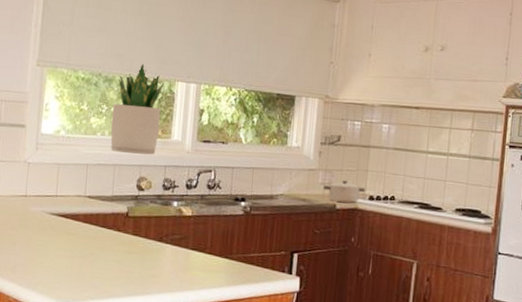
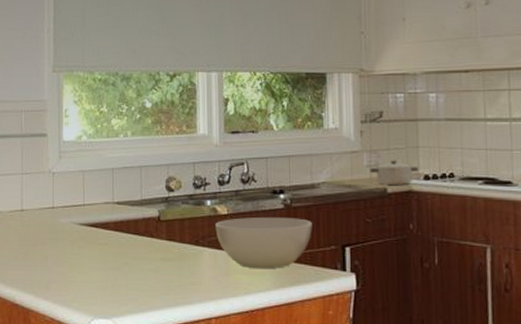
planter: present [110,64,165,155] -> none [133,58,184,152]
bowl: none [179,220,267,268] -> present [215,216,312,268]

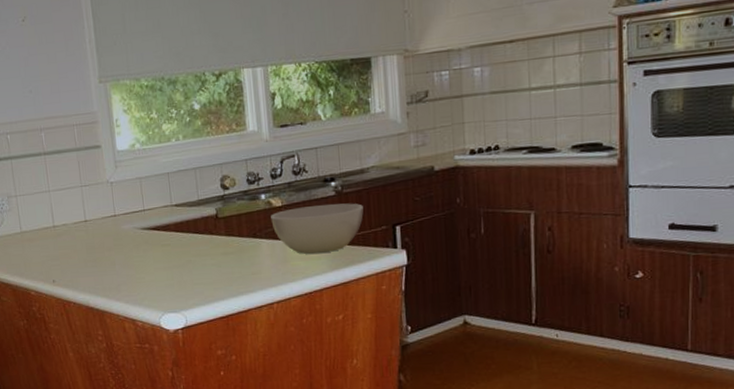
cooking pot: present [370,160,419,186] -> none [417,138,465,164]

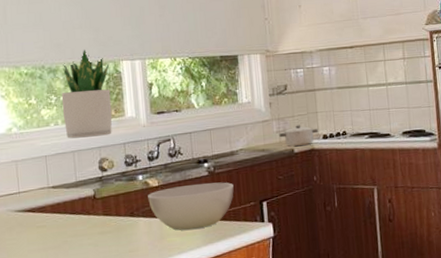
planter: none [181,58,234,155] -> present [61,50,113,139]
cooking pot: none [417,138,465,164] -> present [279,125,319,147]

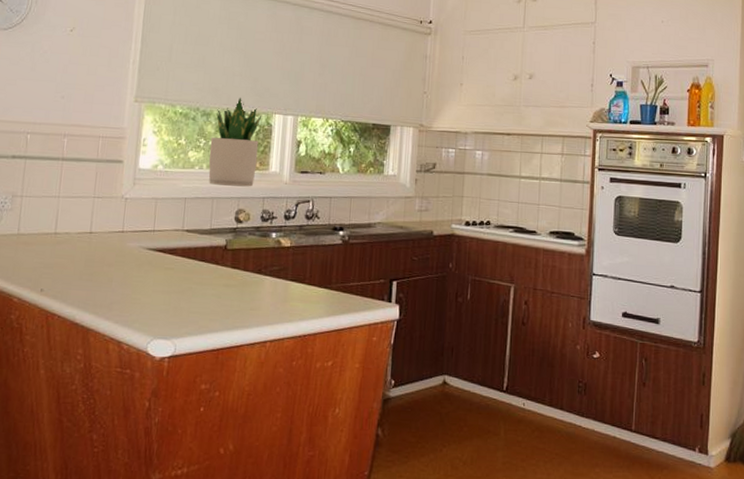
bowl: present [148,182,234,231] -> none [277,250,366,298]
cooking pot: present [279,125,319,147] -> none [420,206,462,230]

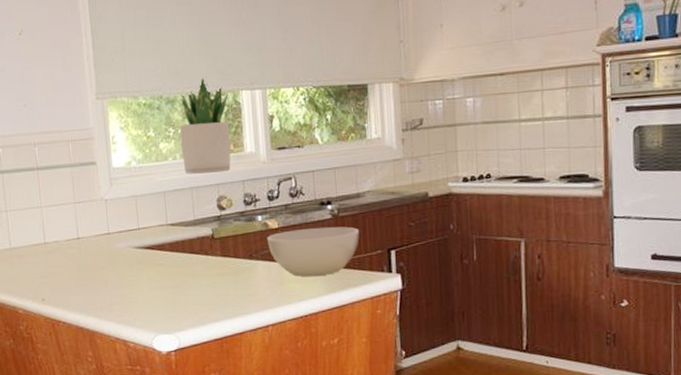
bowl: none [277,250,366,298] -> present [267,226,359,277]

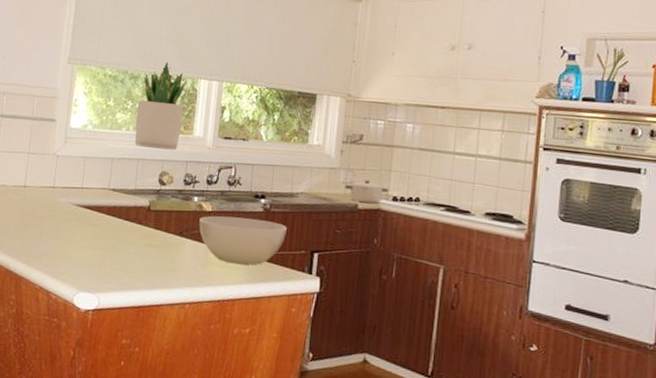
cooking pot: none [412,165,458,190] -> present [345,179,389,204]

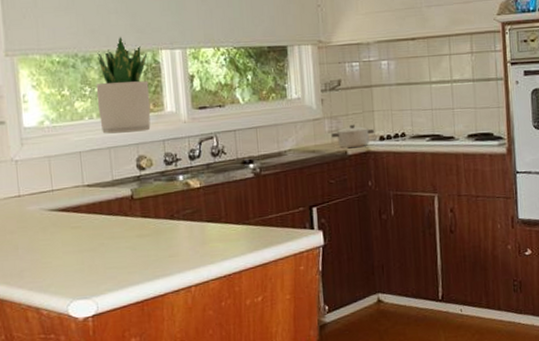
bowl: present [199,215,287,265] -> none [189,185,282,236]

